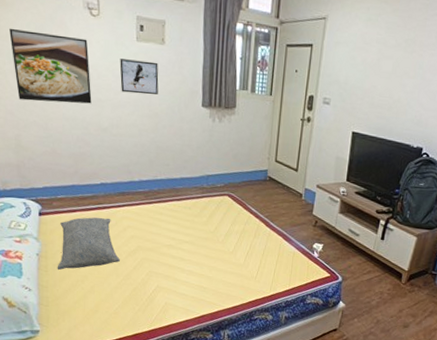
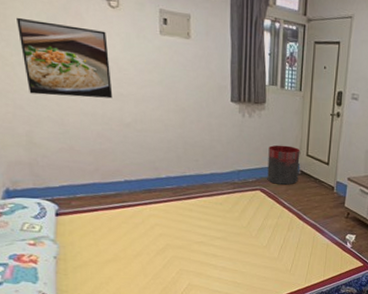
pillow: present [57,217,120,270] -> none [78,216,148,272]
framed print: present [119,59,159,95] -> none [142,52,185,90]
trash can: none [235,150,269,191] -> present [267,145,300,185]

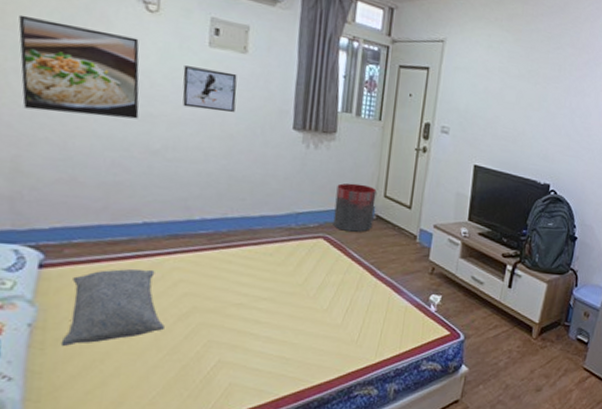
pillow: none [78,216,148,272] -> present [60,268,164,346]
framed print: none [142,52,185,90] -> present [182,65,237,112]

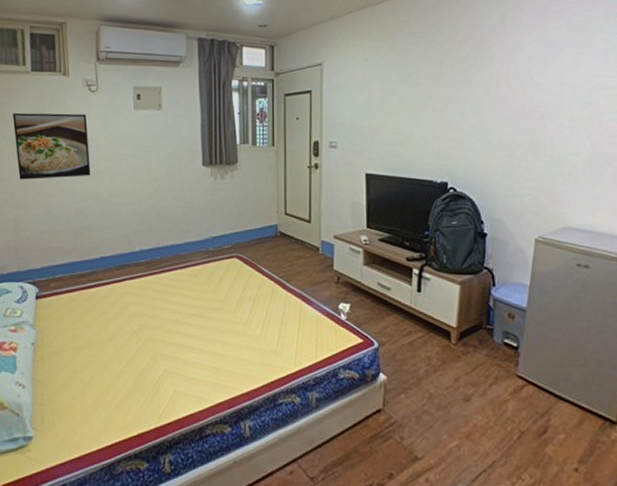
pillow: present [60,268,164,346] -> none [53,295,122,360]
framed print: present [182,65,237,112] -> none [118,127,157,161]
trash can: present [333,182,377,232] -> none [243,205,278,249]

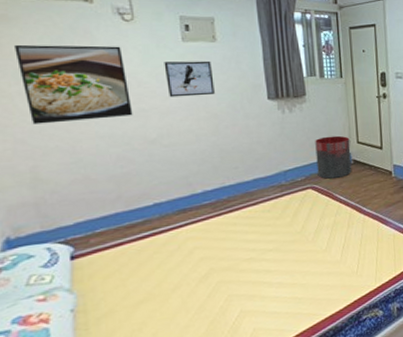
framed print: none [118,127,157,161] -> present [164,60,215,97]
trash can: none [243,205,278,249] -> present [315,135,352,179]

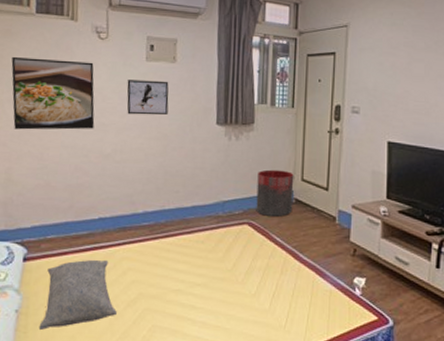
pillow: none [102,243,189,323] -> present [38,259,117,330]

